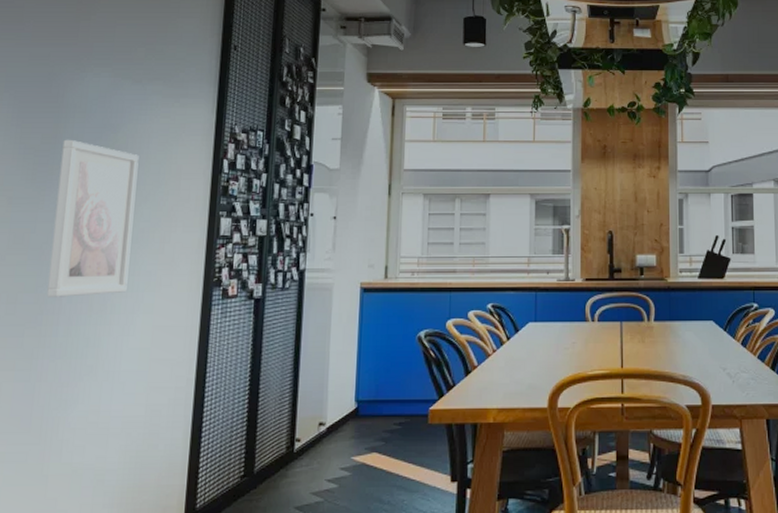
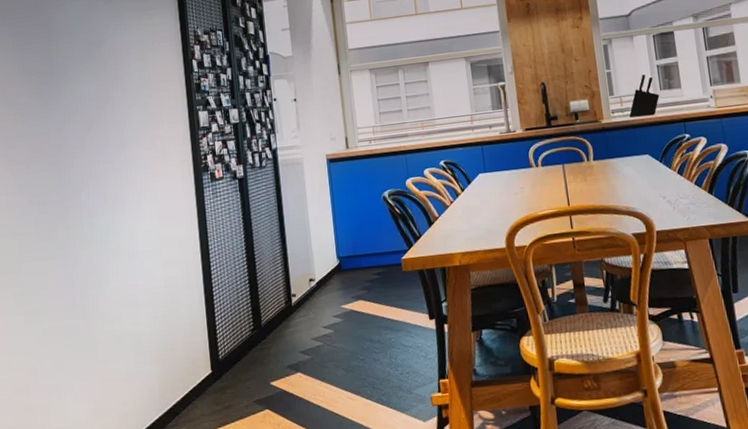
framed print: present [47,139,139,297] -> none [58,58,132,196]

